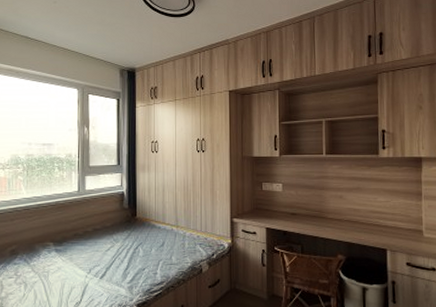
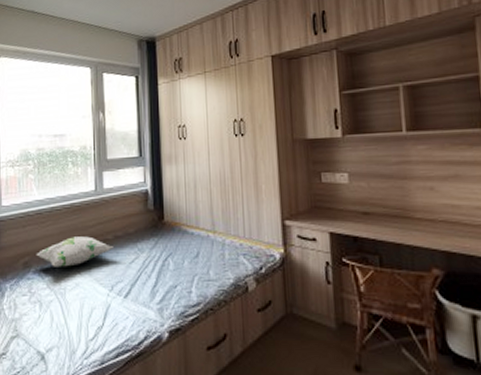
decorative pillow: none [22,229,92,254] -> present [36,236,114,267]

